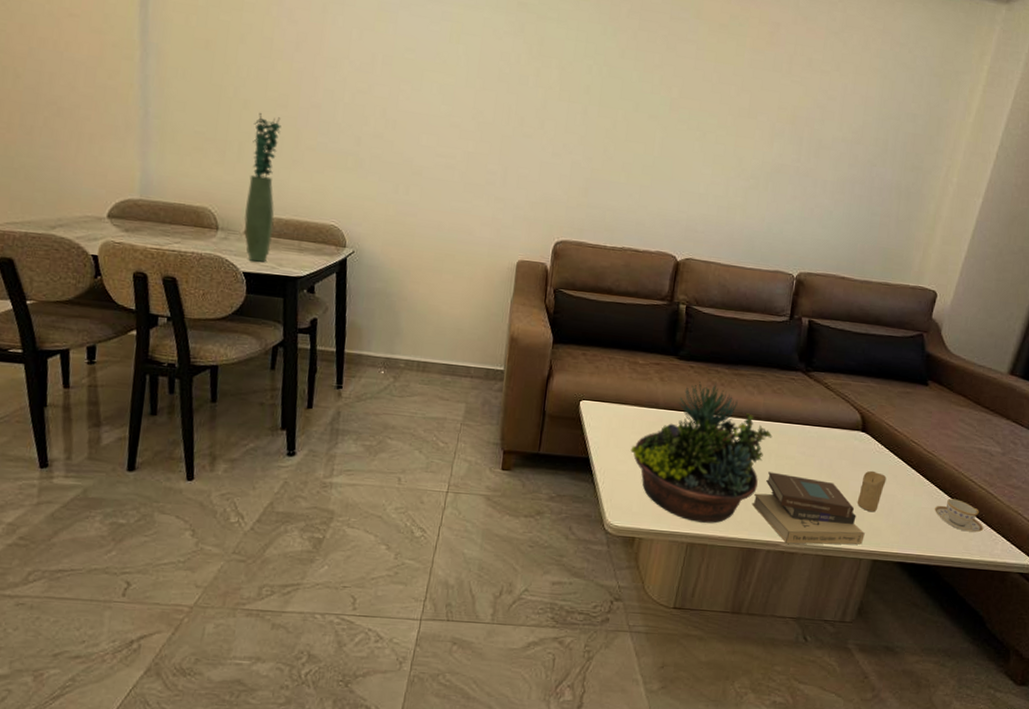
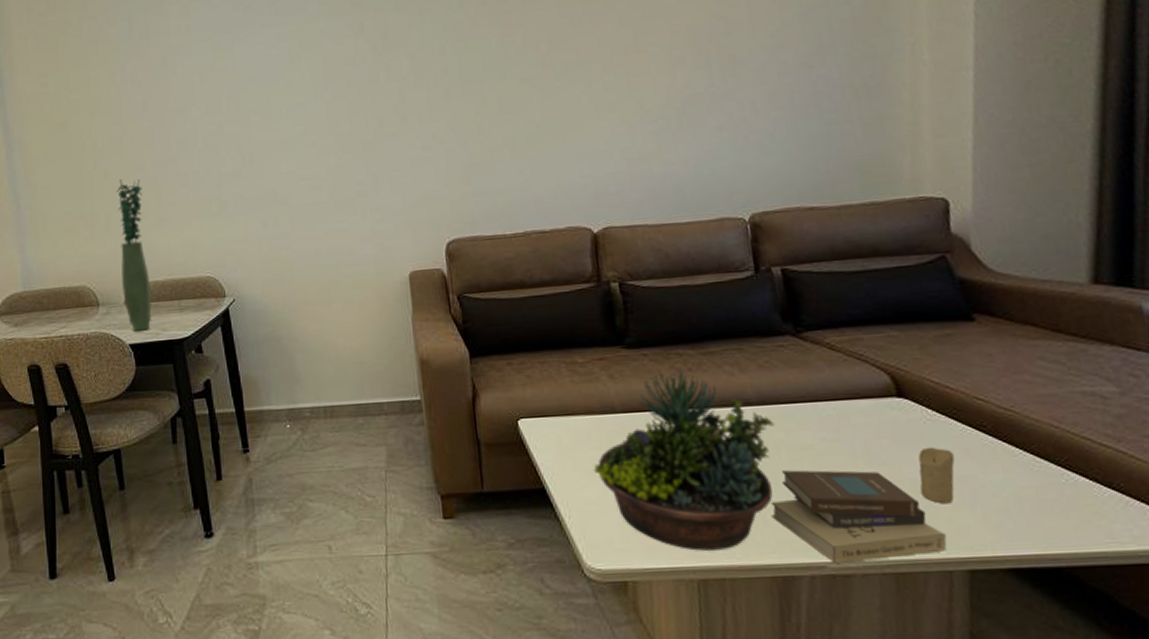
teacup: present [934,498,984,533] -> none [1040,467,1129,512]

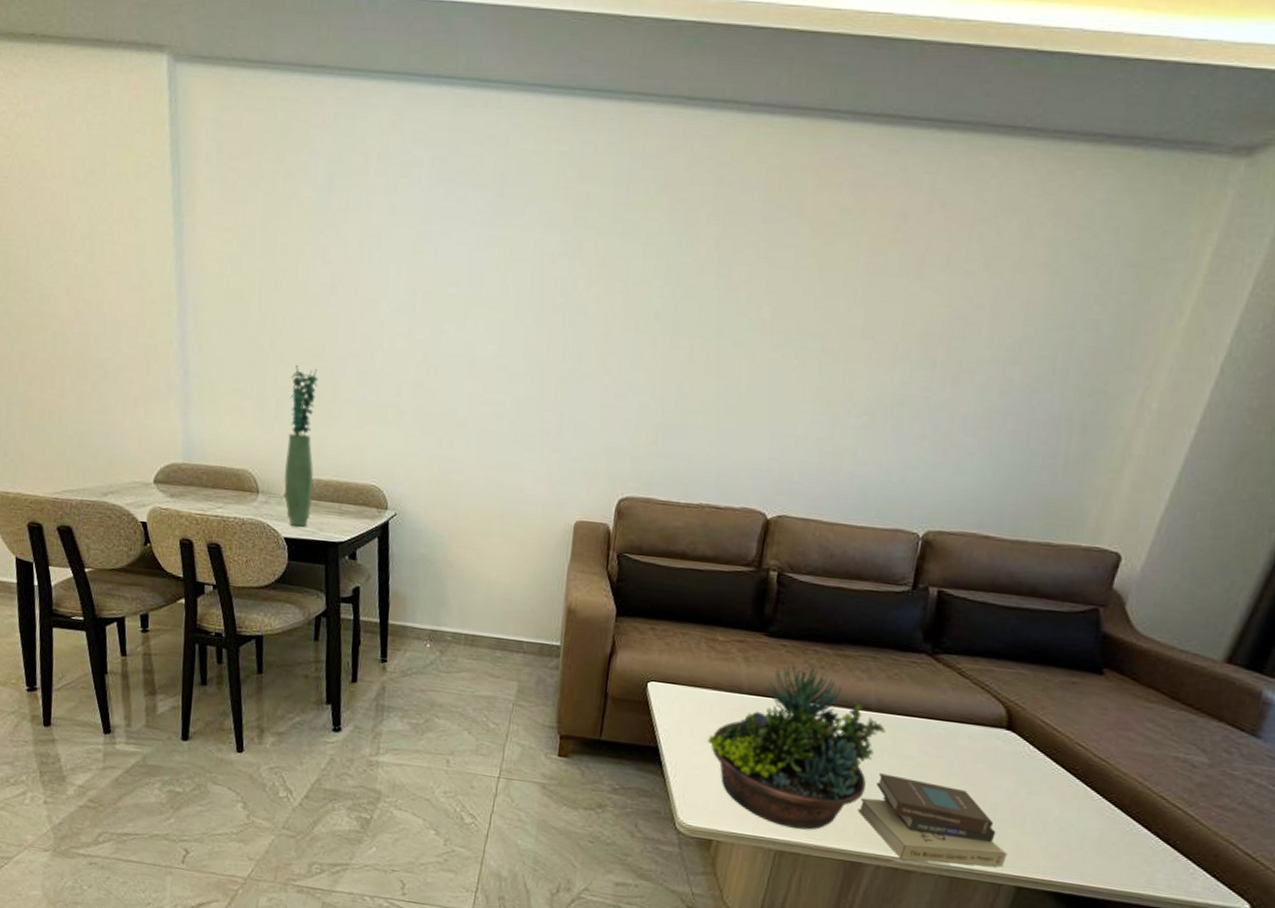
candle: present [918,446,955,504] -> none [997,777,1040,829]

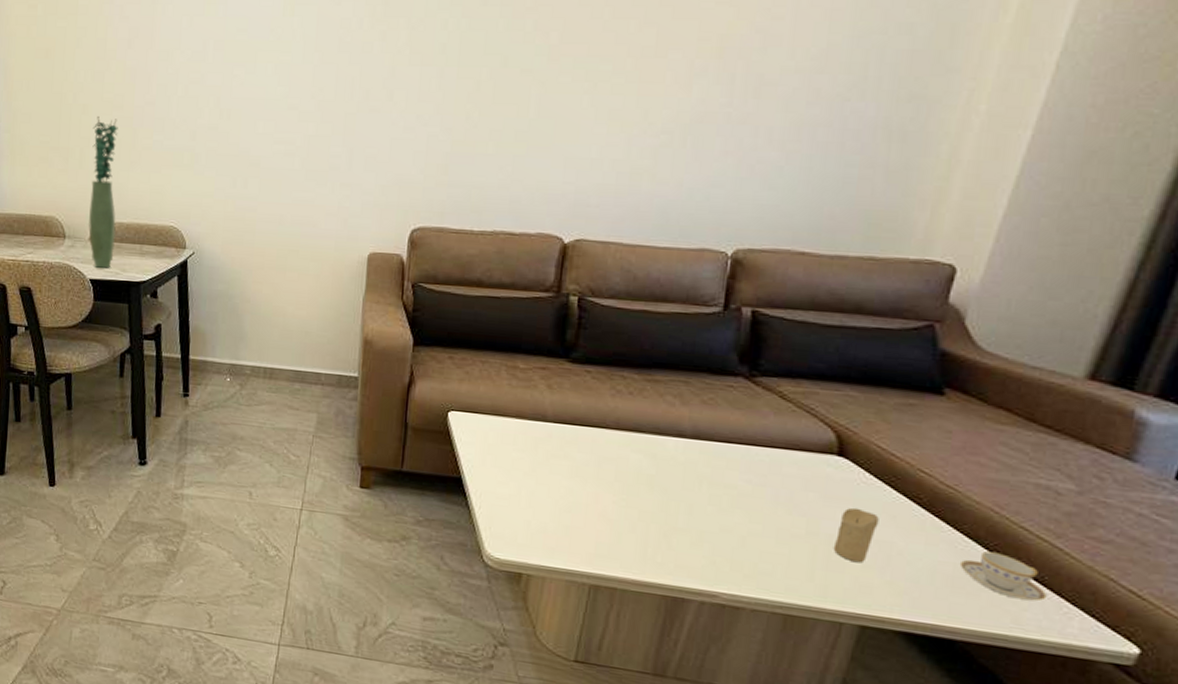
succulent planter: present [707,663,886,830] -> none [512,389,704,563]
books: present [857,773,1007,867] -> none [676,503,847,604]
candle: none [997,777,1040,829] -> present [833,507,879,563]
teacup: none [1105,818,1178,864] -> present [959,551,1048,602]

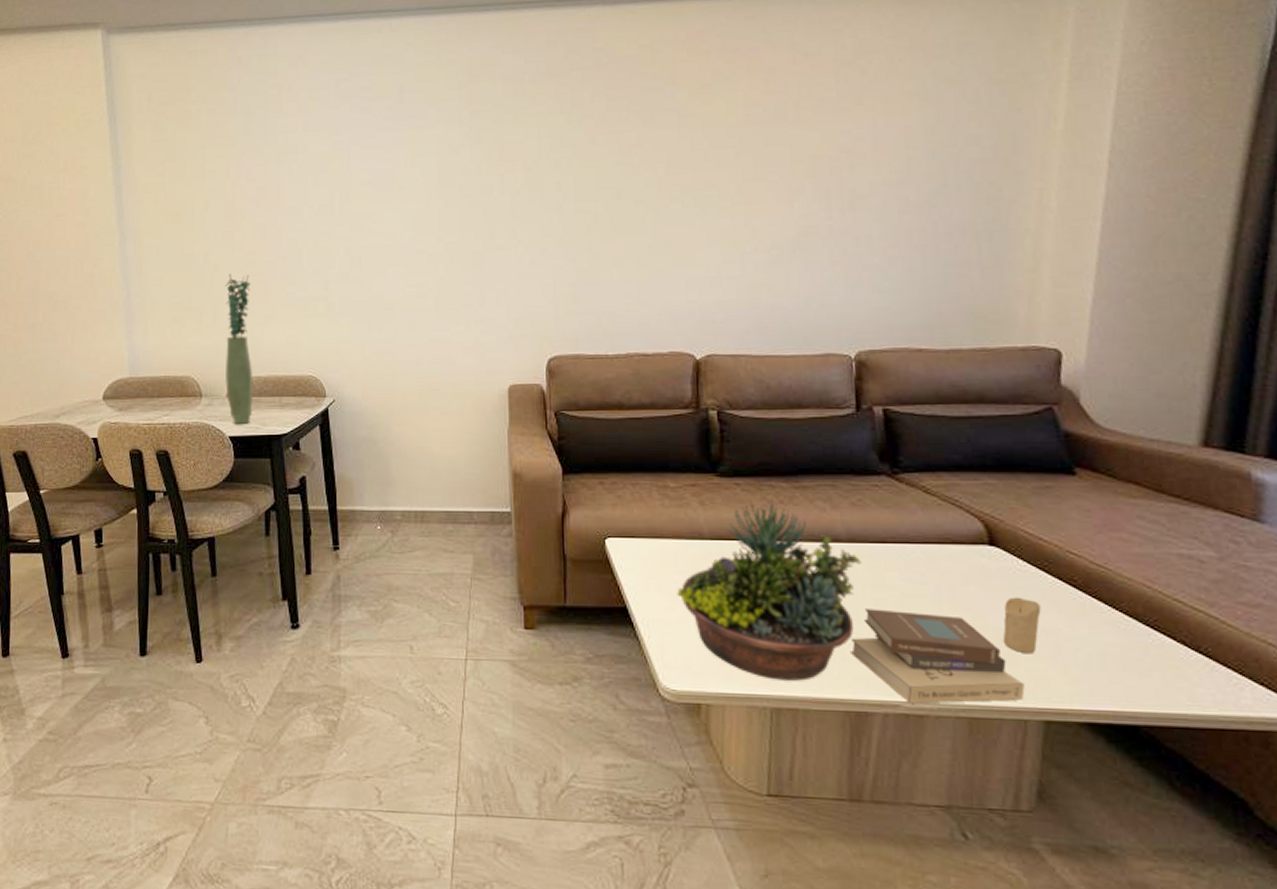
succulent planter: none [512,389,704,563] -> present [677,500,862,681]
books: none [676,503,847,604] -> present [850,608,1025,704]
teacup: present [959,551,1048,602] -> none [1125,628,1215,675]

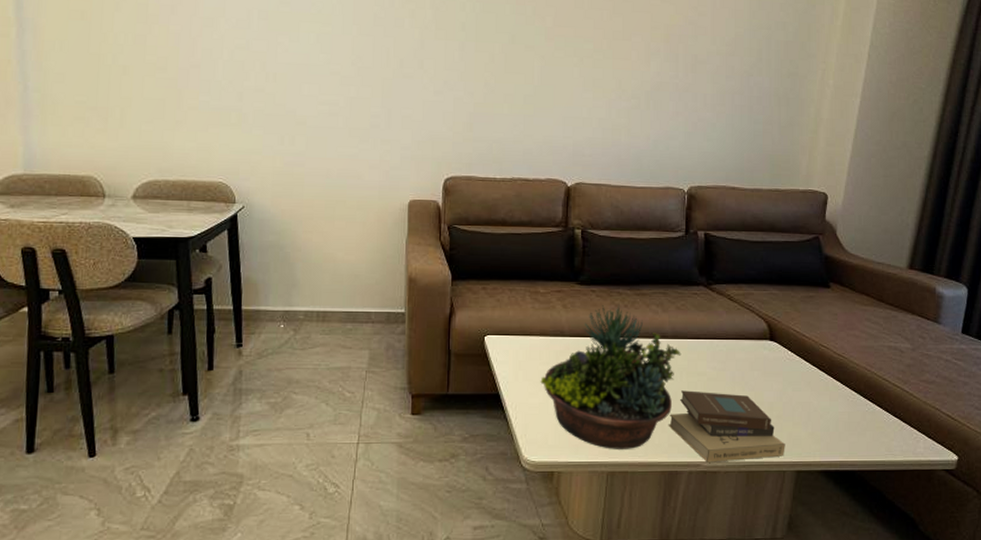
vase: present [225,274,253,424] -> none [131,78,162,226]
candle: present [1002,596,1041,654] -> none [773,379,800,422]

